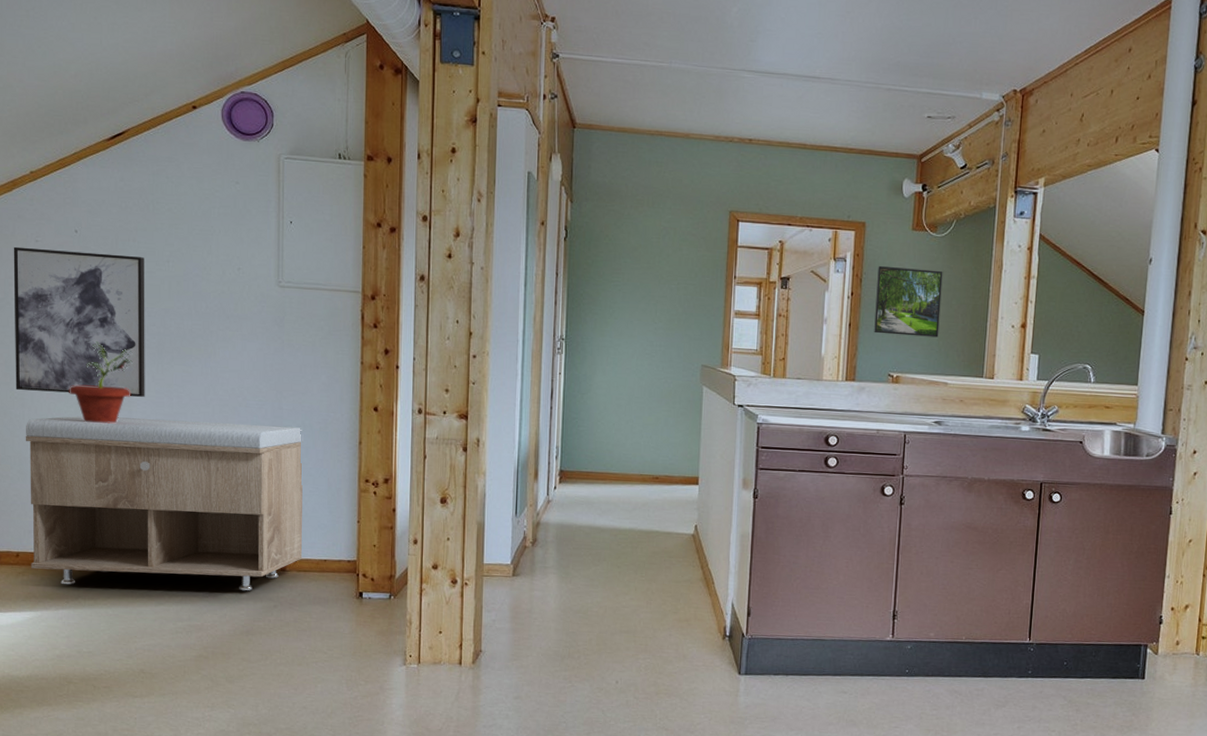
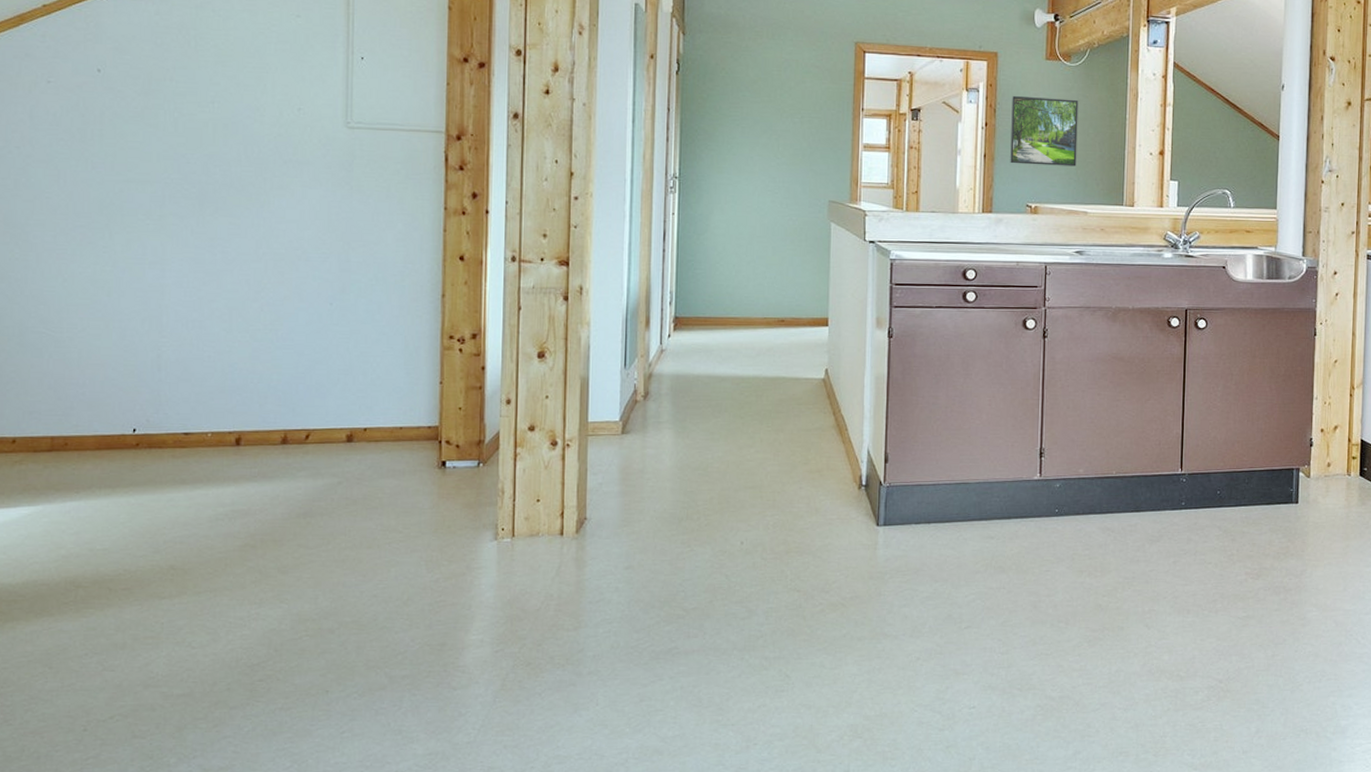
wall art: present [13,246,145,397] -> none [17,88,184,254]
storage bench: present [25,415,303,591] -> none [27,277,376,473]
potted plant: present [69,341,133,424] -> none [85,193,167,285]

